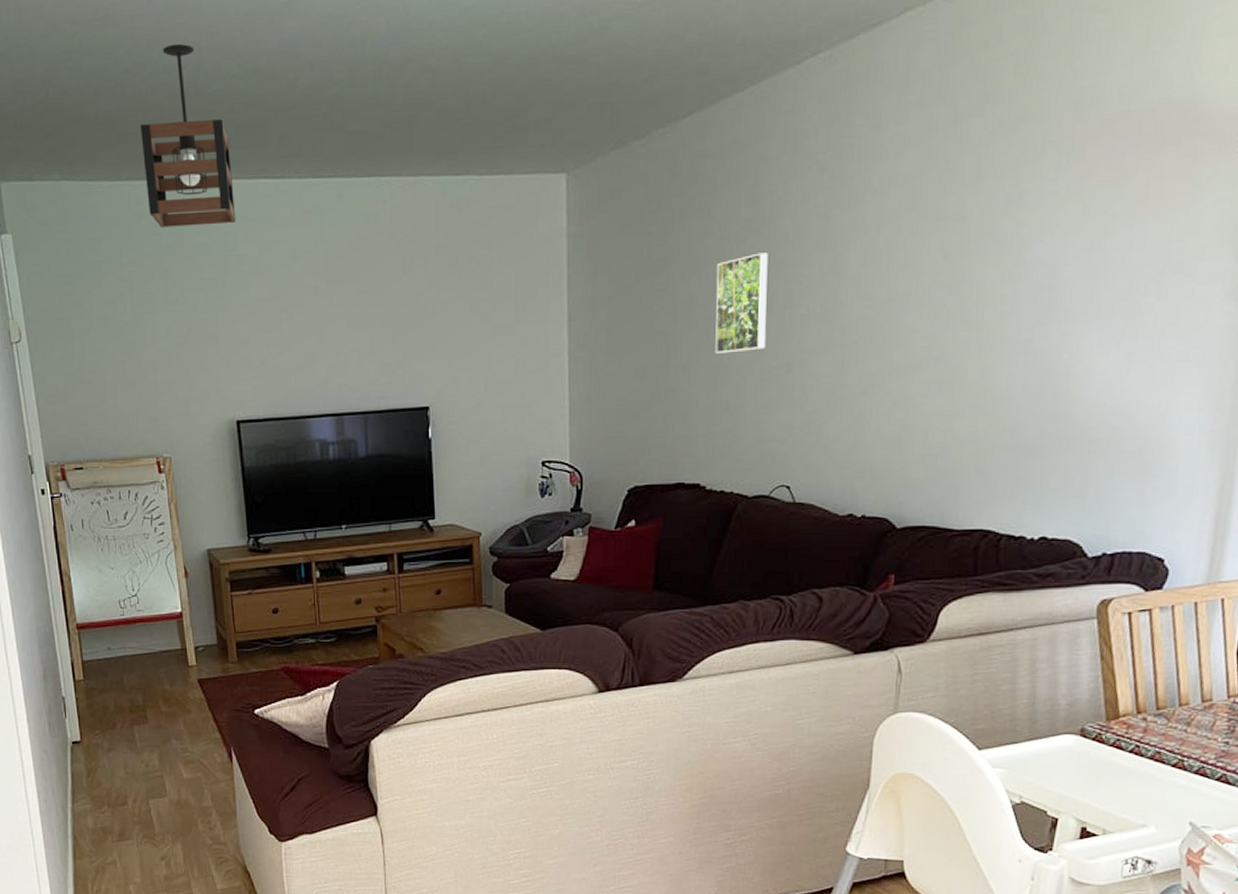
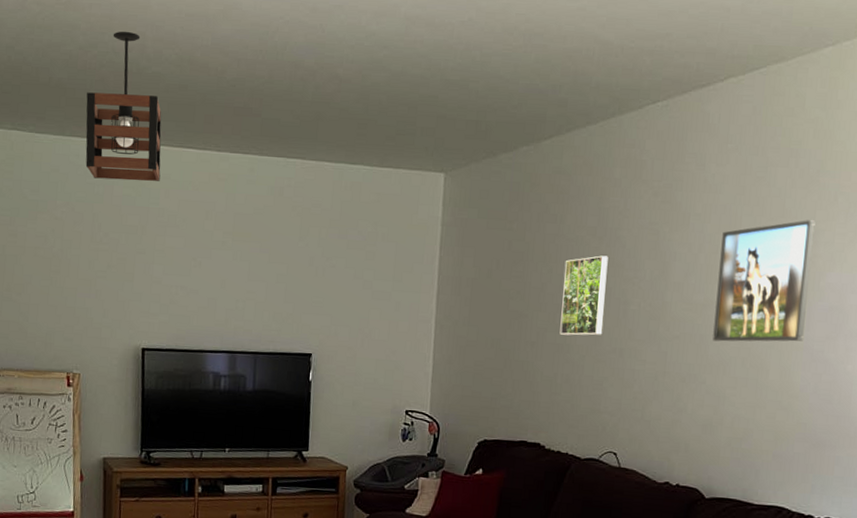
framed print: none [898,180,1019,342] -> present [713,220,816,342]

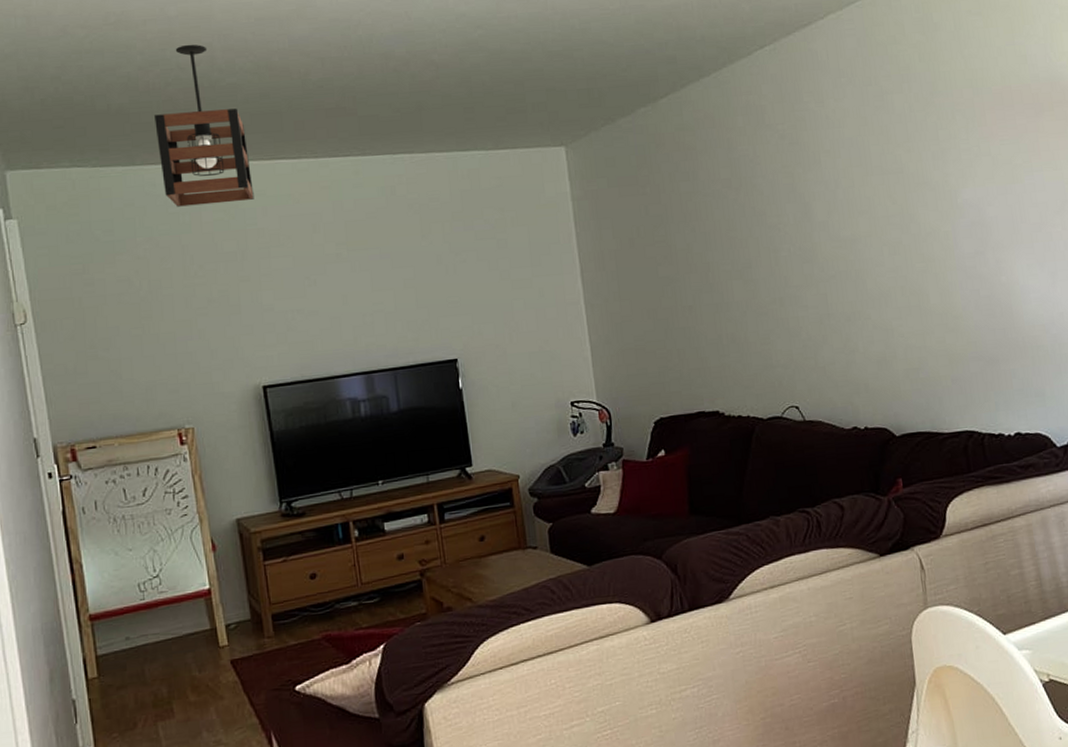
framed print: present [559,255,608,336] -> none [706,206,759,294]
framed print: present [713,220,816,342] -> none [855,140,954,275]

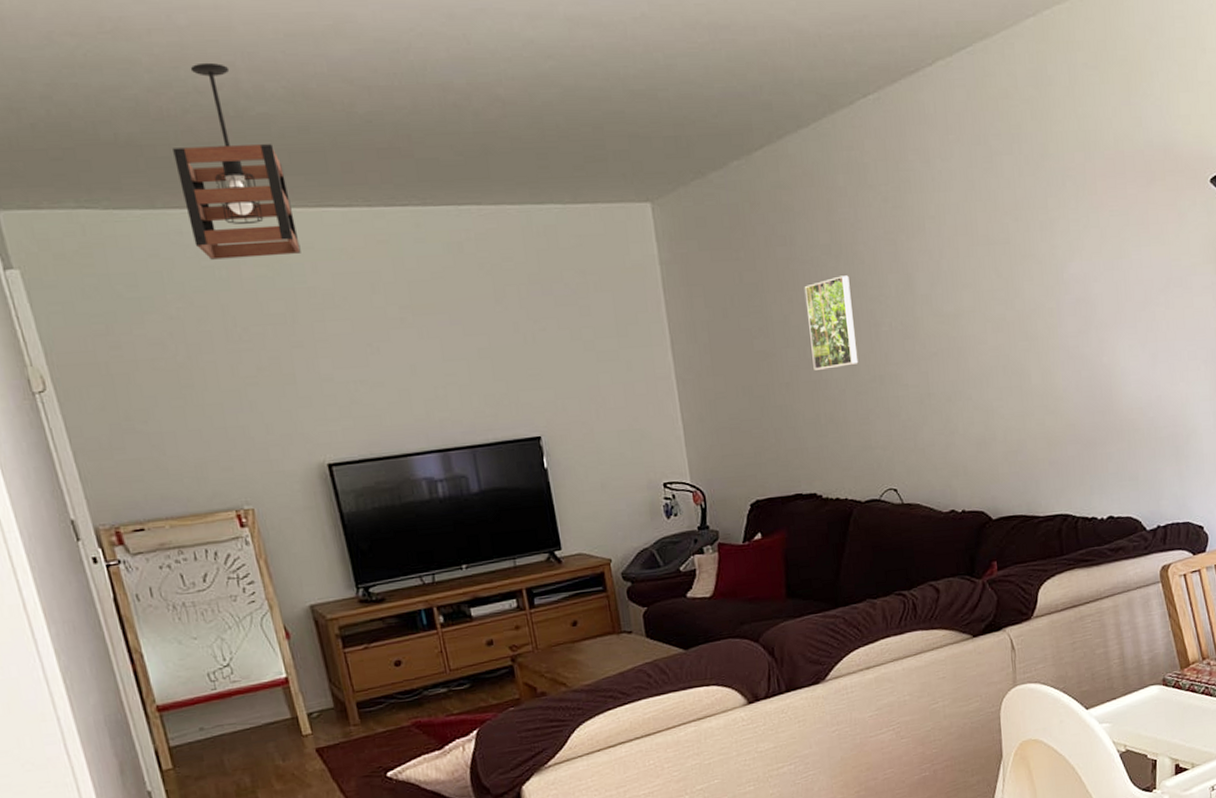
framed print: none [706,206,759,294] -> present [804,275,859,370]

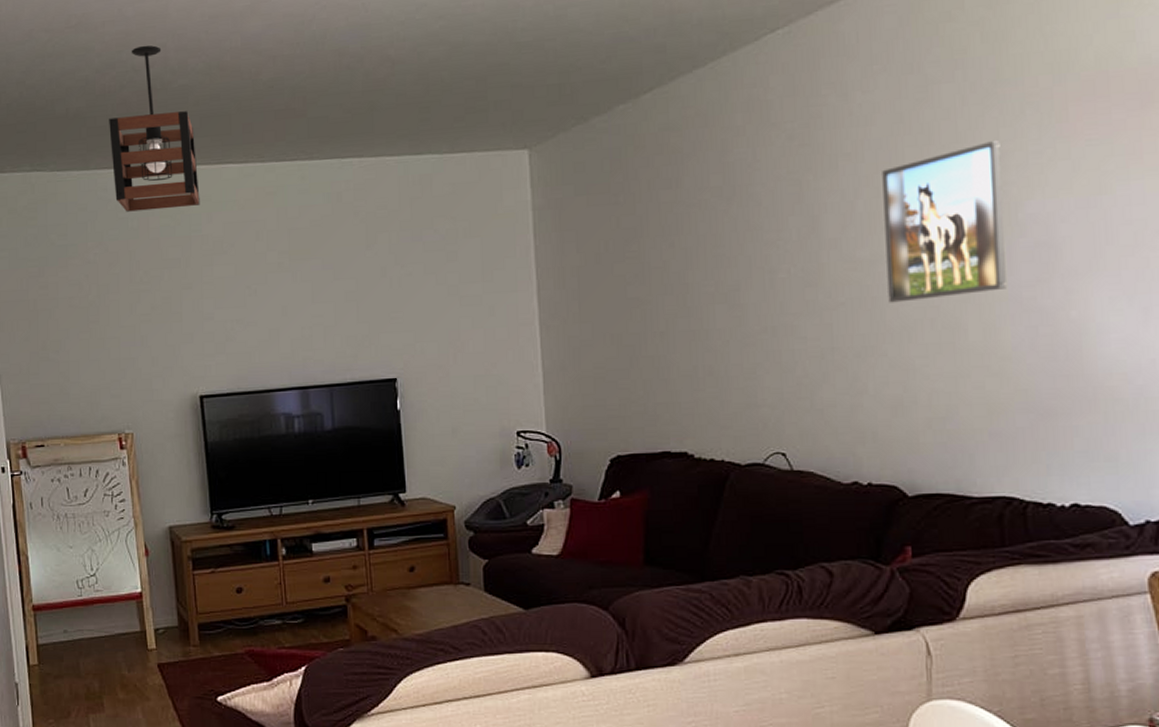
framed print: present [804,275,859,370] -> none [688,218,747,319]
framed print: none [960,209,1057,353] -> present [882,141,1006,303]

